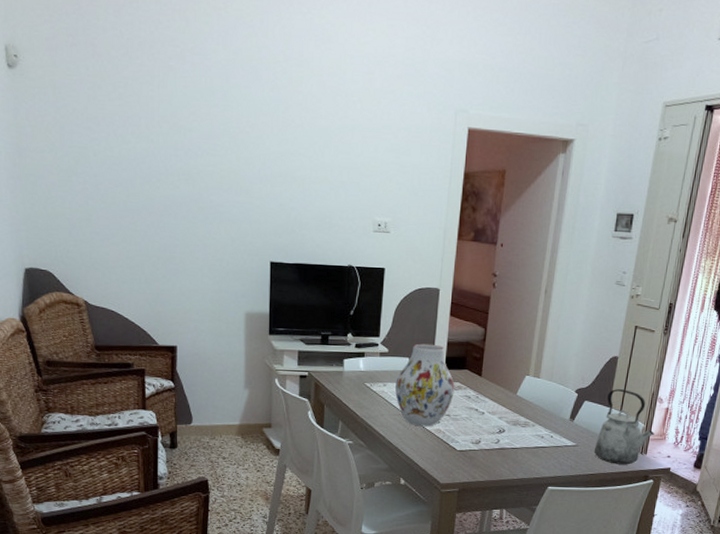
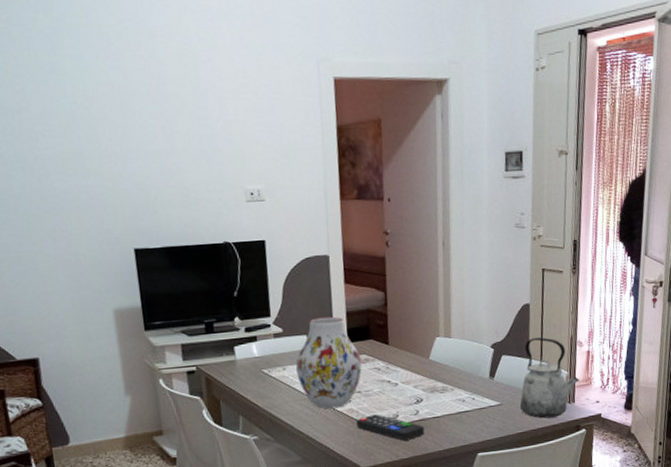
remote control: none [442,437,503,465] -> present [356,414,425,441]

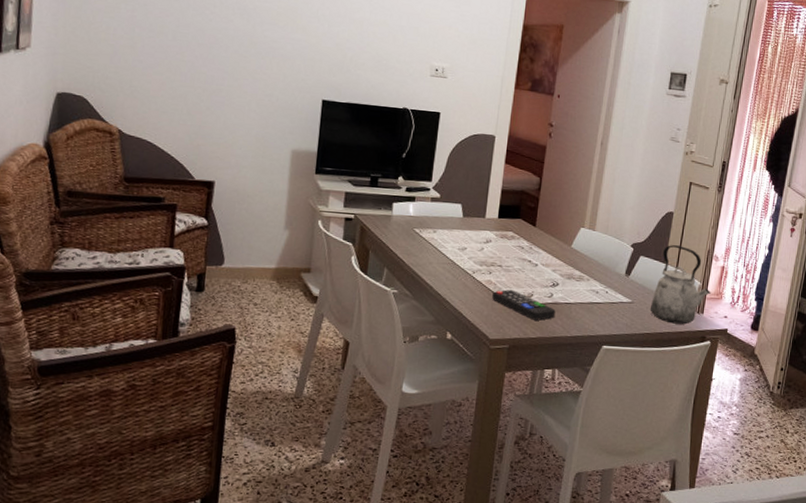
vase: present [296,316,362,409] -> none [445,190,508,278]

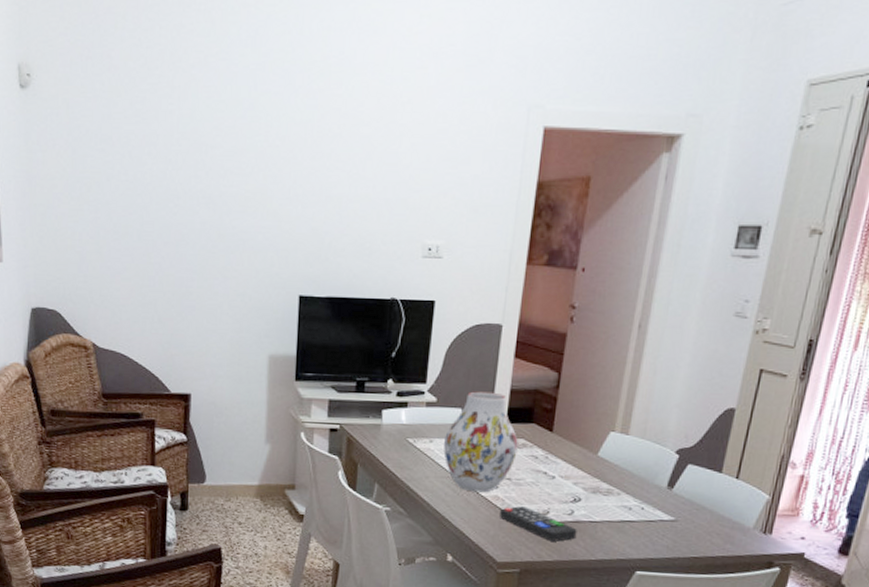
vase: none [445,190,508,278] -> present [443,391,518,493]
kettle: present [650,245,711,325] -> none [698,450,784,547]

